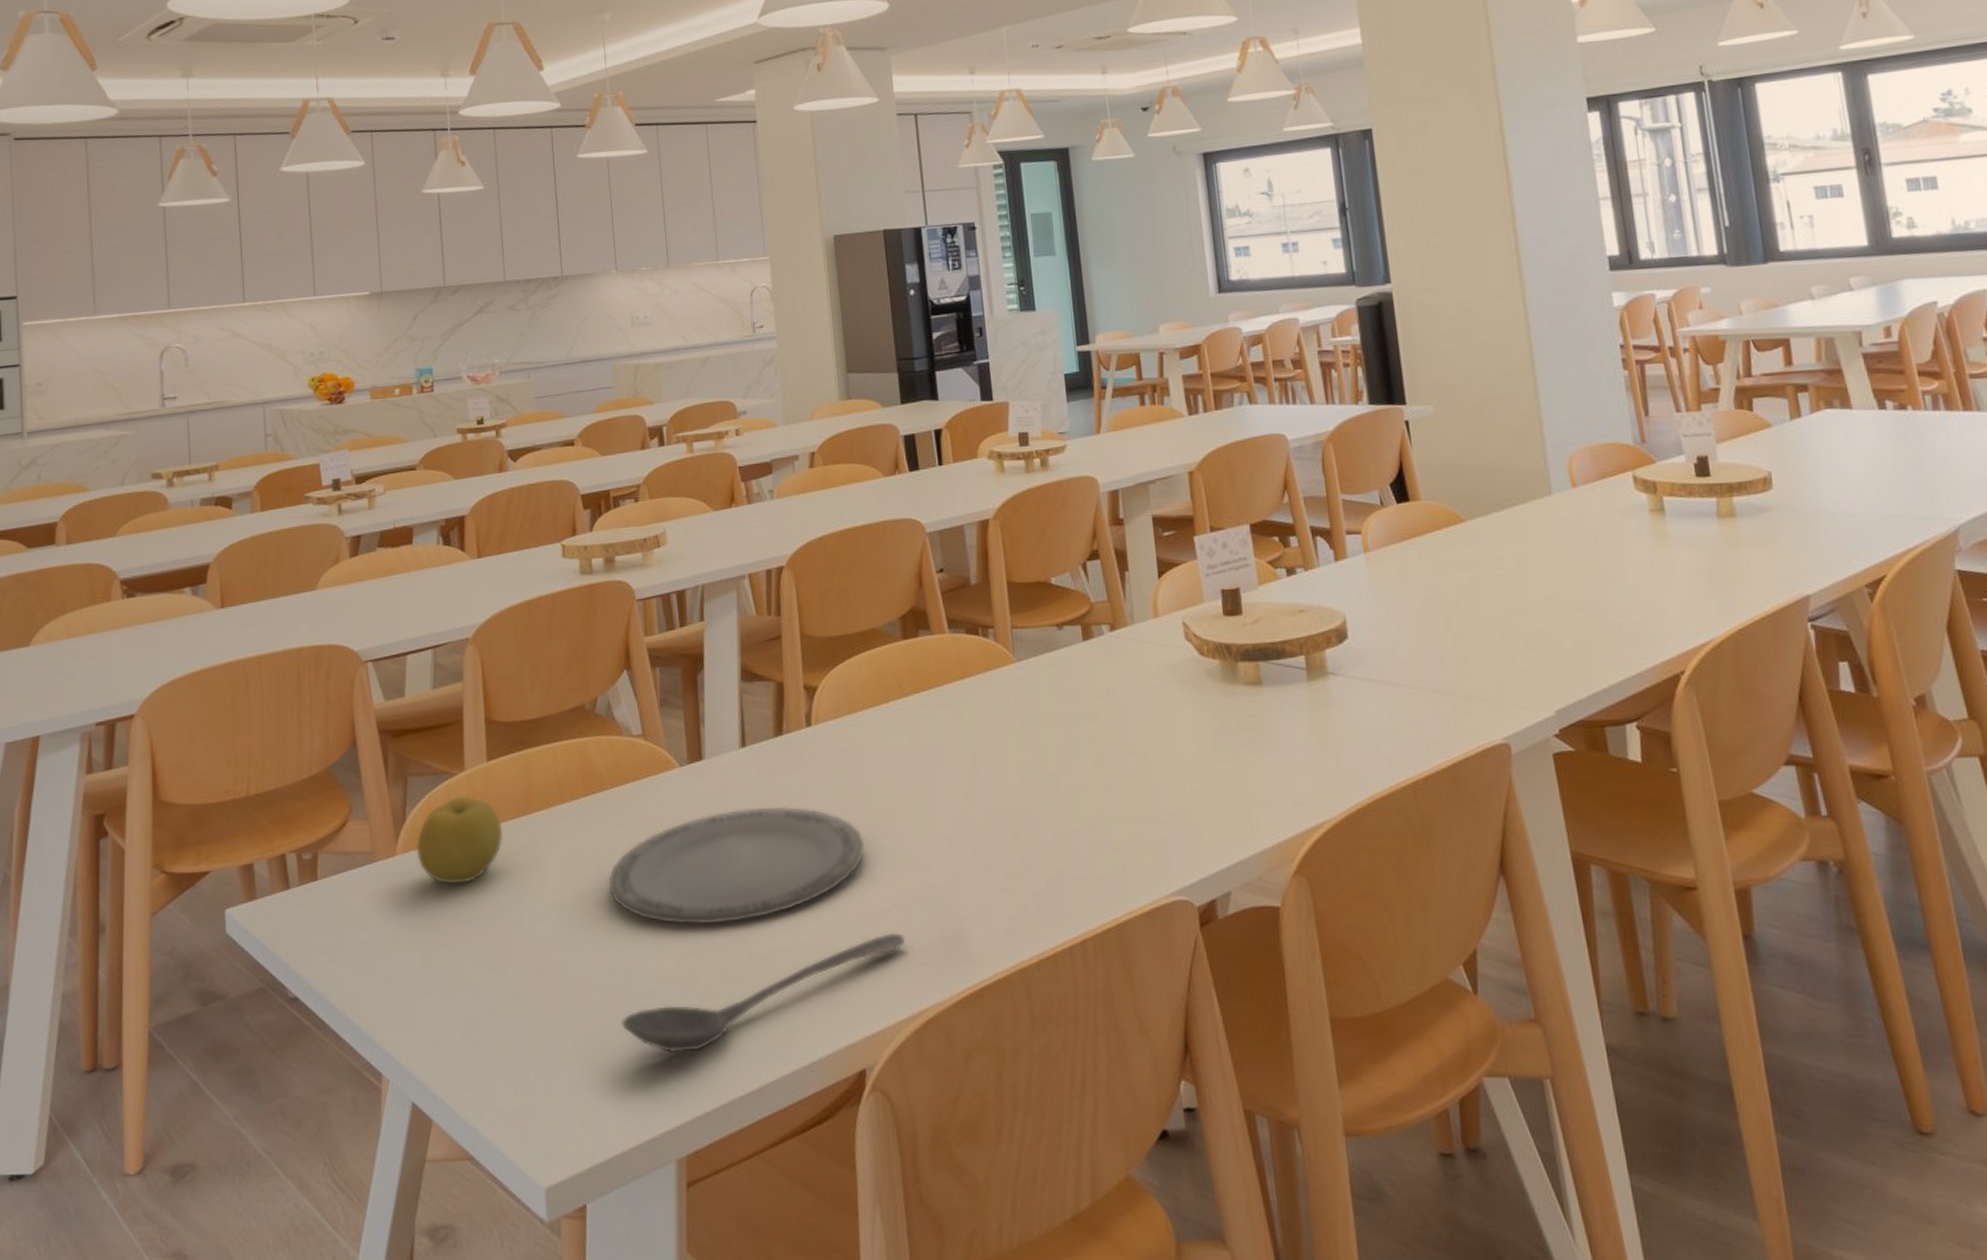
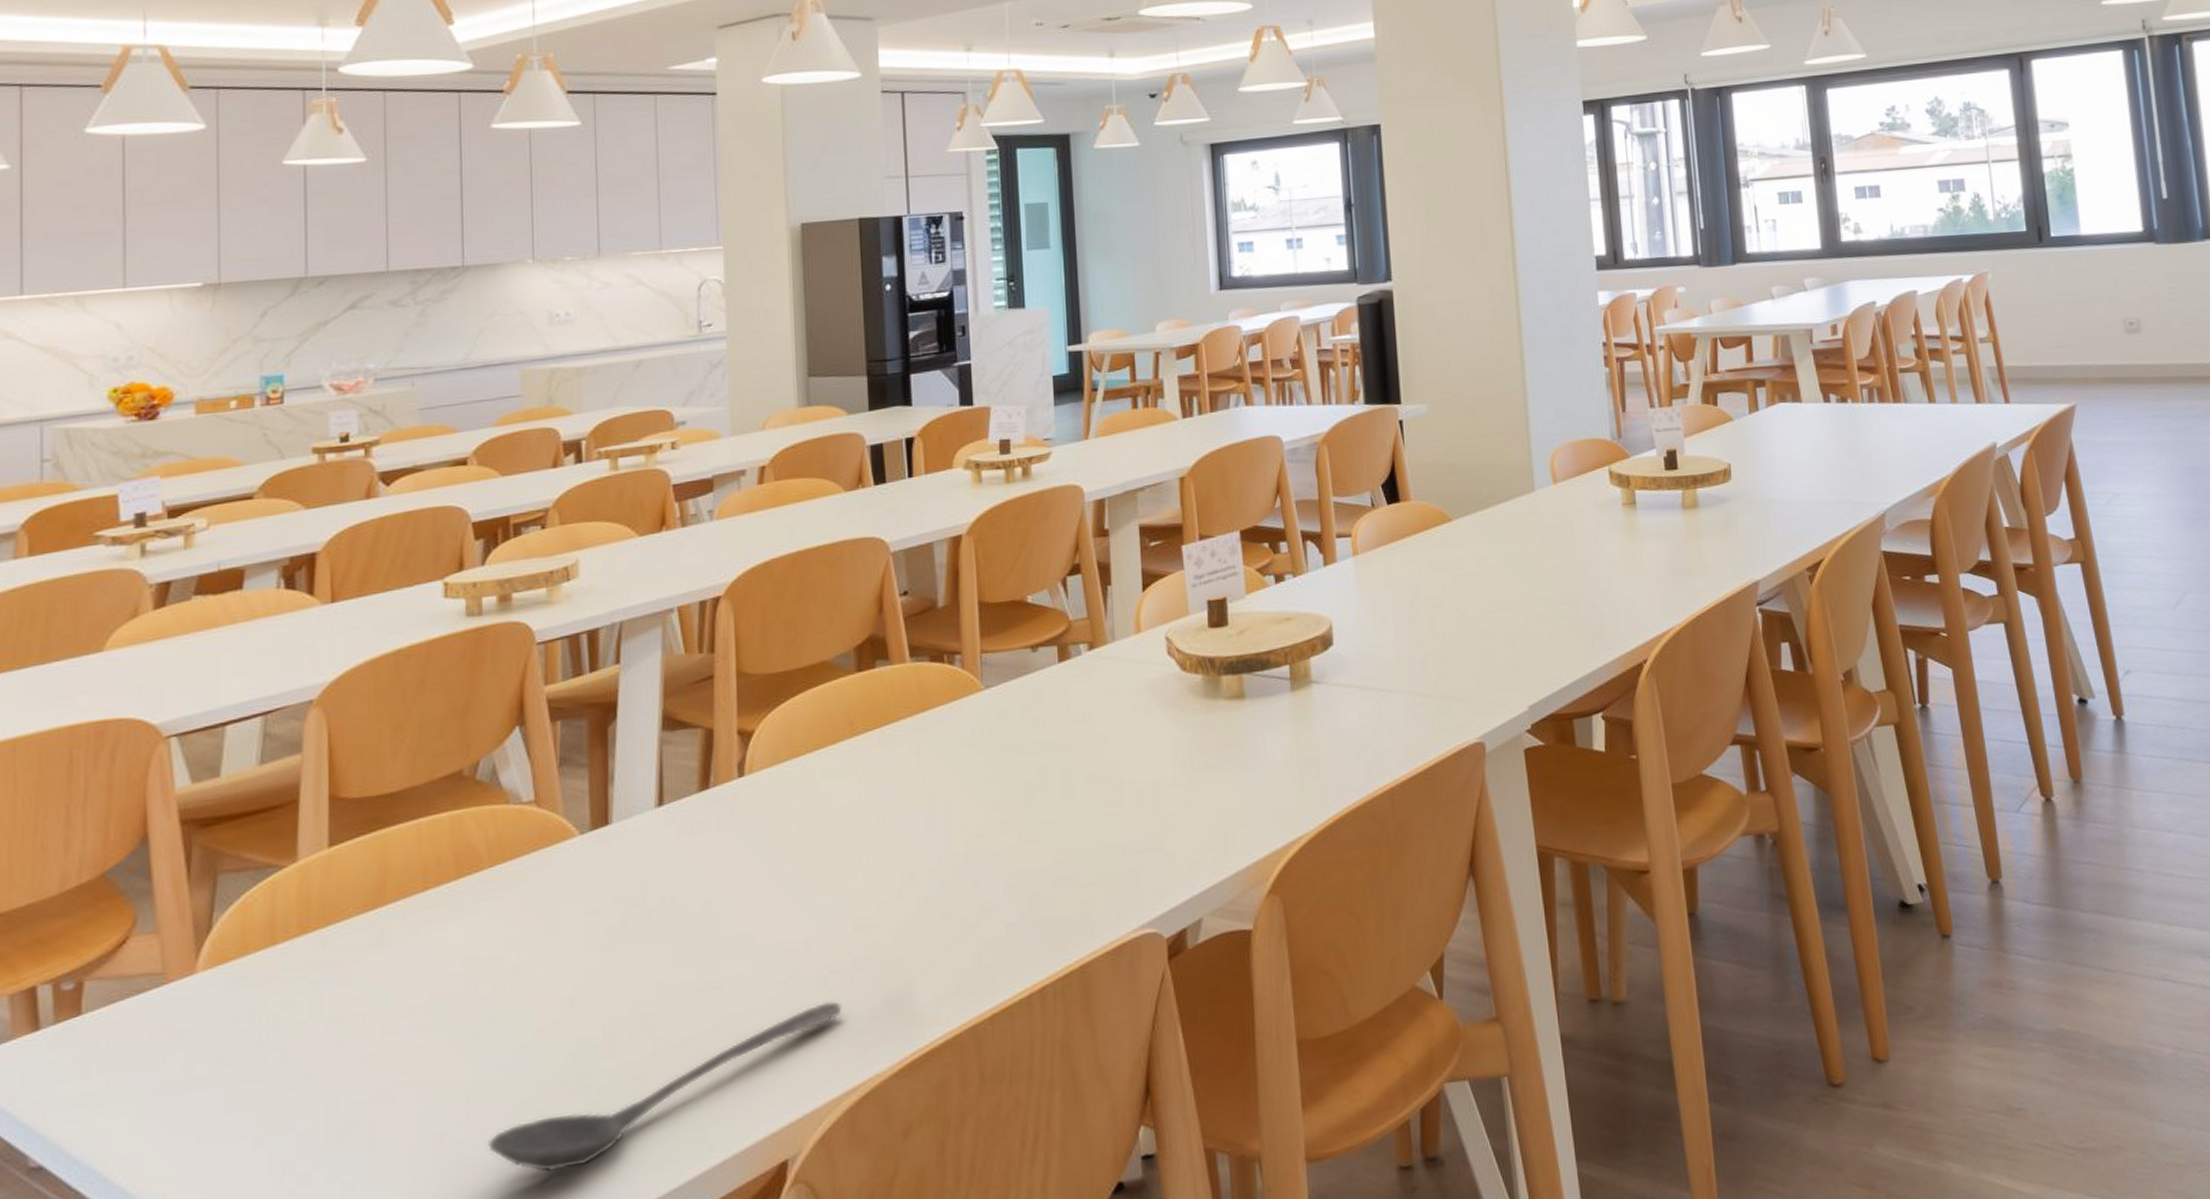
fruit: present [415,795,504,884] -> none [224,891,345,1002]
plate: present [608,806,865,925] -> none [481,869,800,1020]

